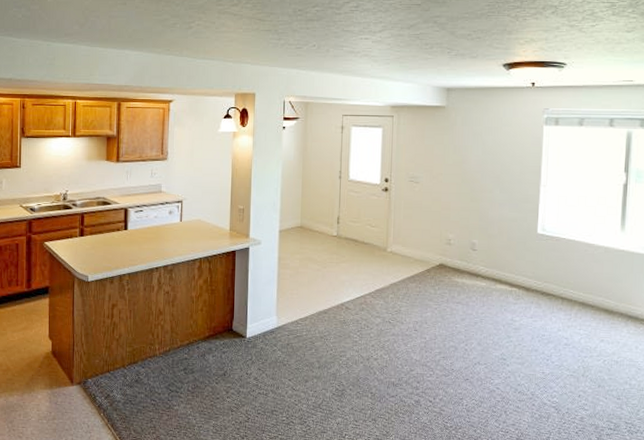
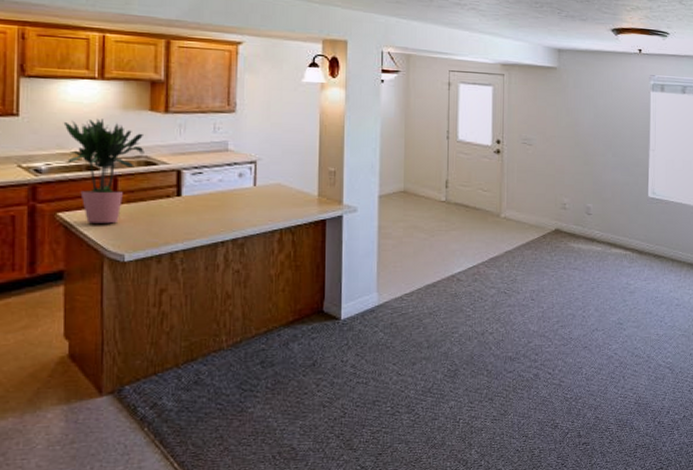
potted plant: none [49,168,103,251] -> present [63,118,145,224]

